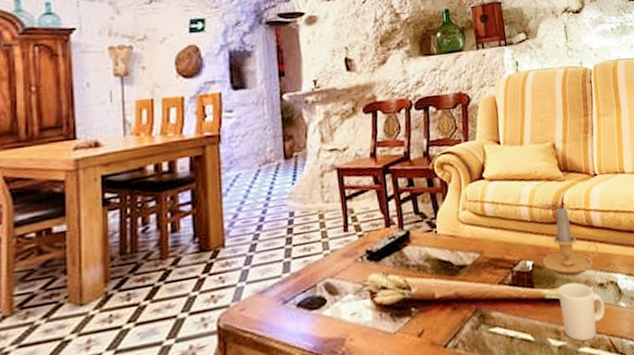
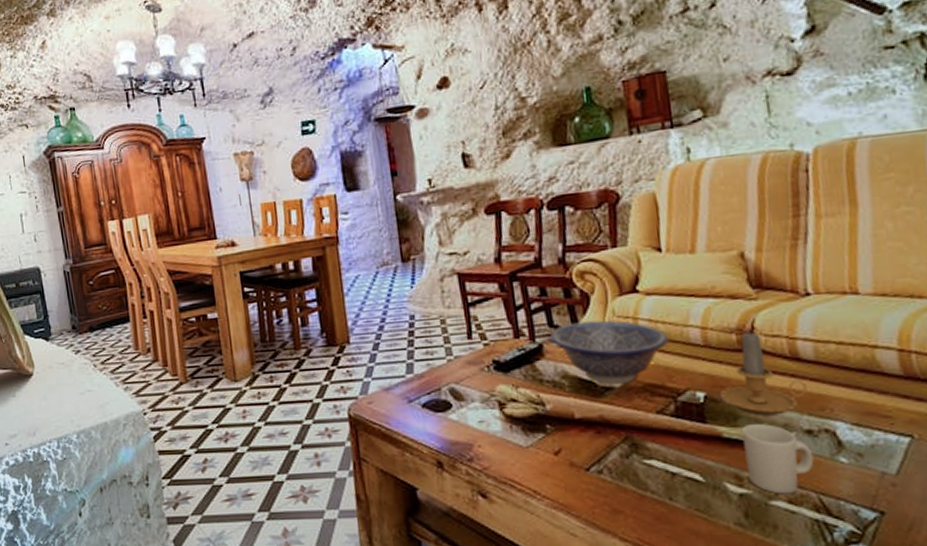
decorative bowl: none [415,204,507,262] -> present [549,320,669,384]

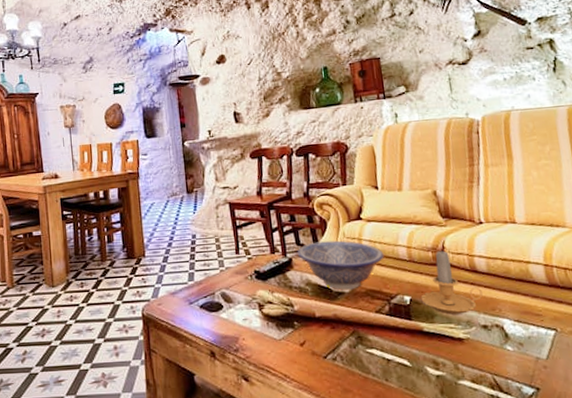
mug: present [740,423,814,495] -> none [436,320,489,376]

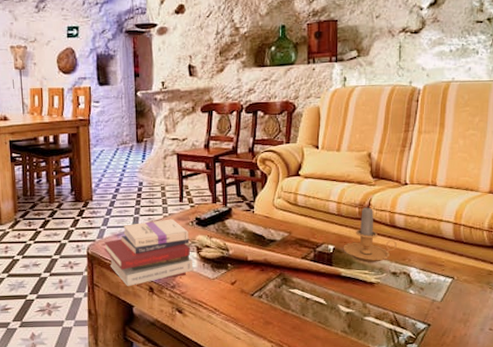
books: none [159,273,257,352] -> present [104,219,194,287]
decorative bowl: present [297,240,384,290] -> none [237,194,316,238]

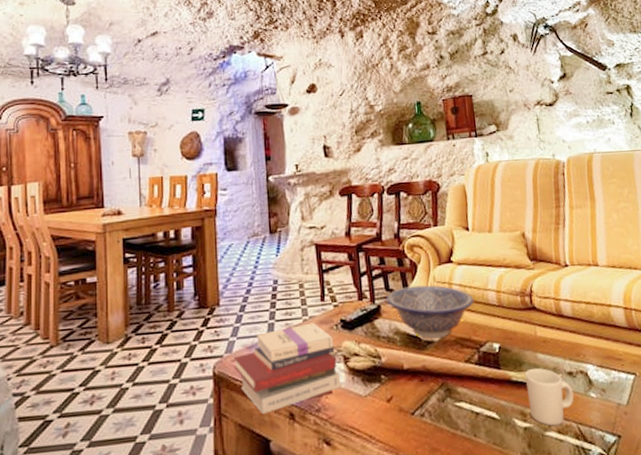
decorative bowl: none [237,194,316,238] -> present [386,285,474,339]
candle: present [343,206,397,262] -> none [509,293,568,362]
mug: none [353,267,395,313] -> present [524,367,574,426]

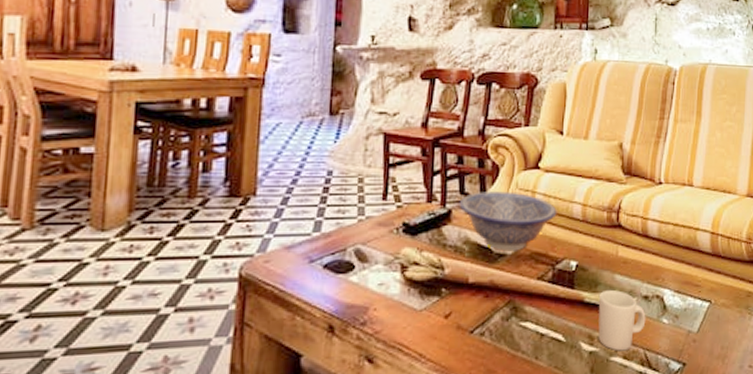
books: present [234,322,341,415] -> none [266,224,395,326]

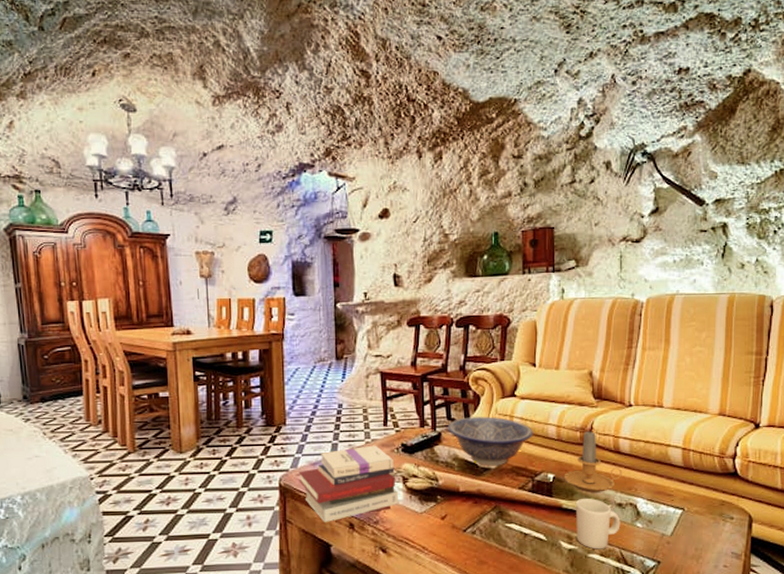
books: none [266,224,395,326] -> present [298,445,399,523]
candle: none [587,210,649,283] -> present [564,430,622,493]

